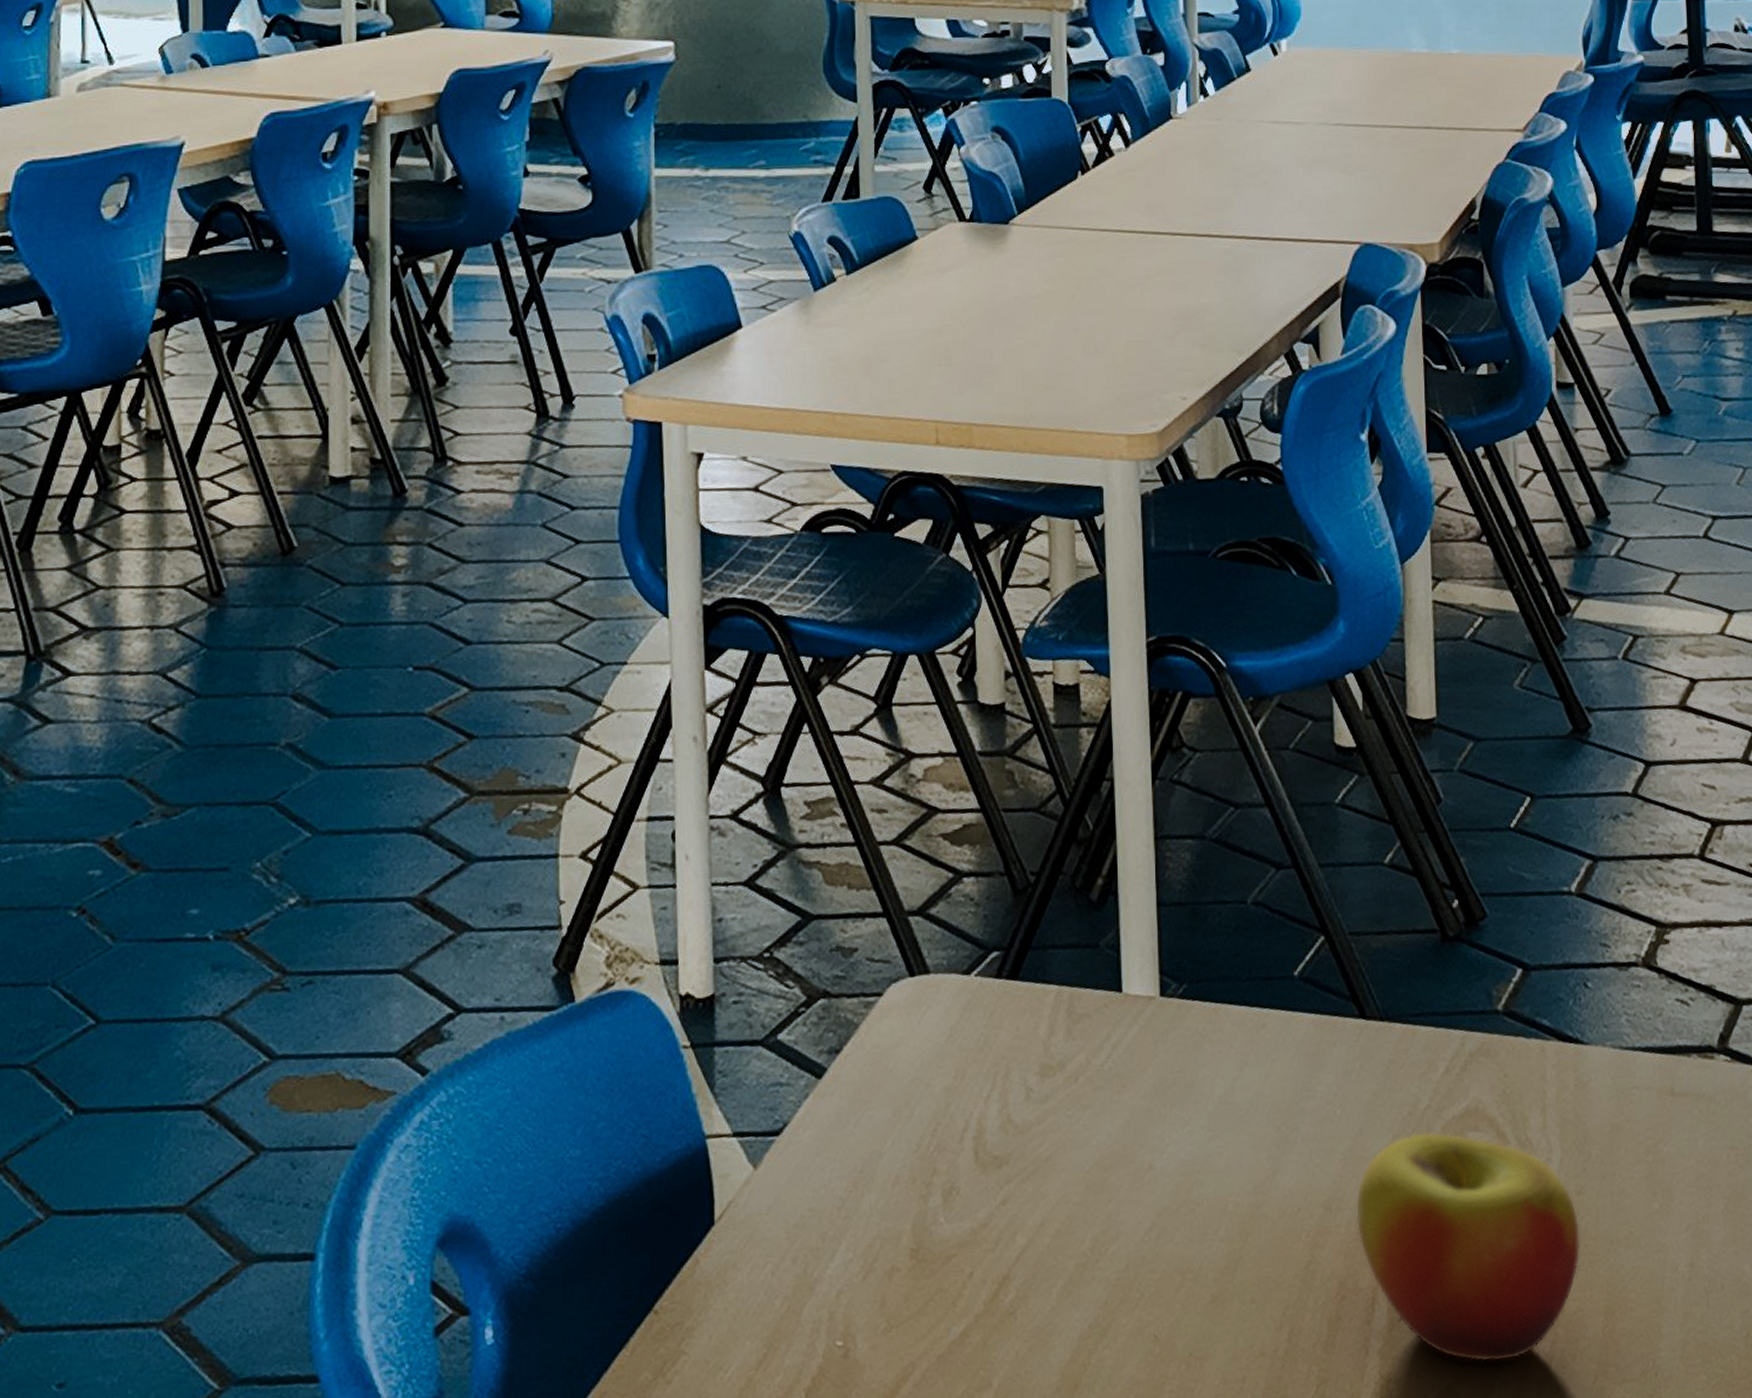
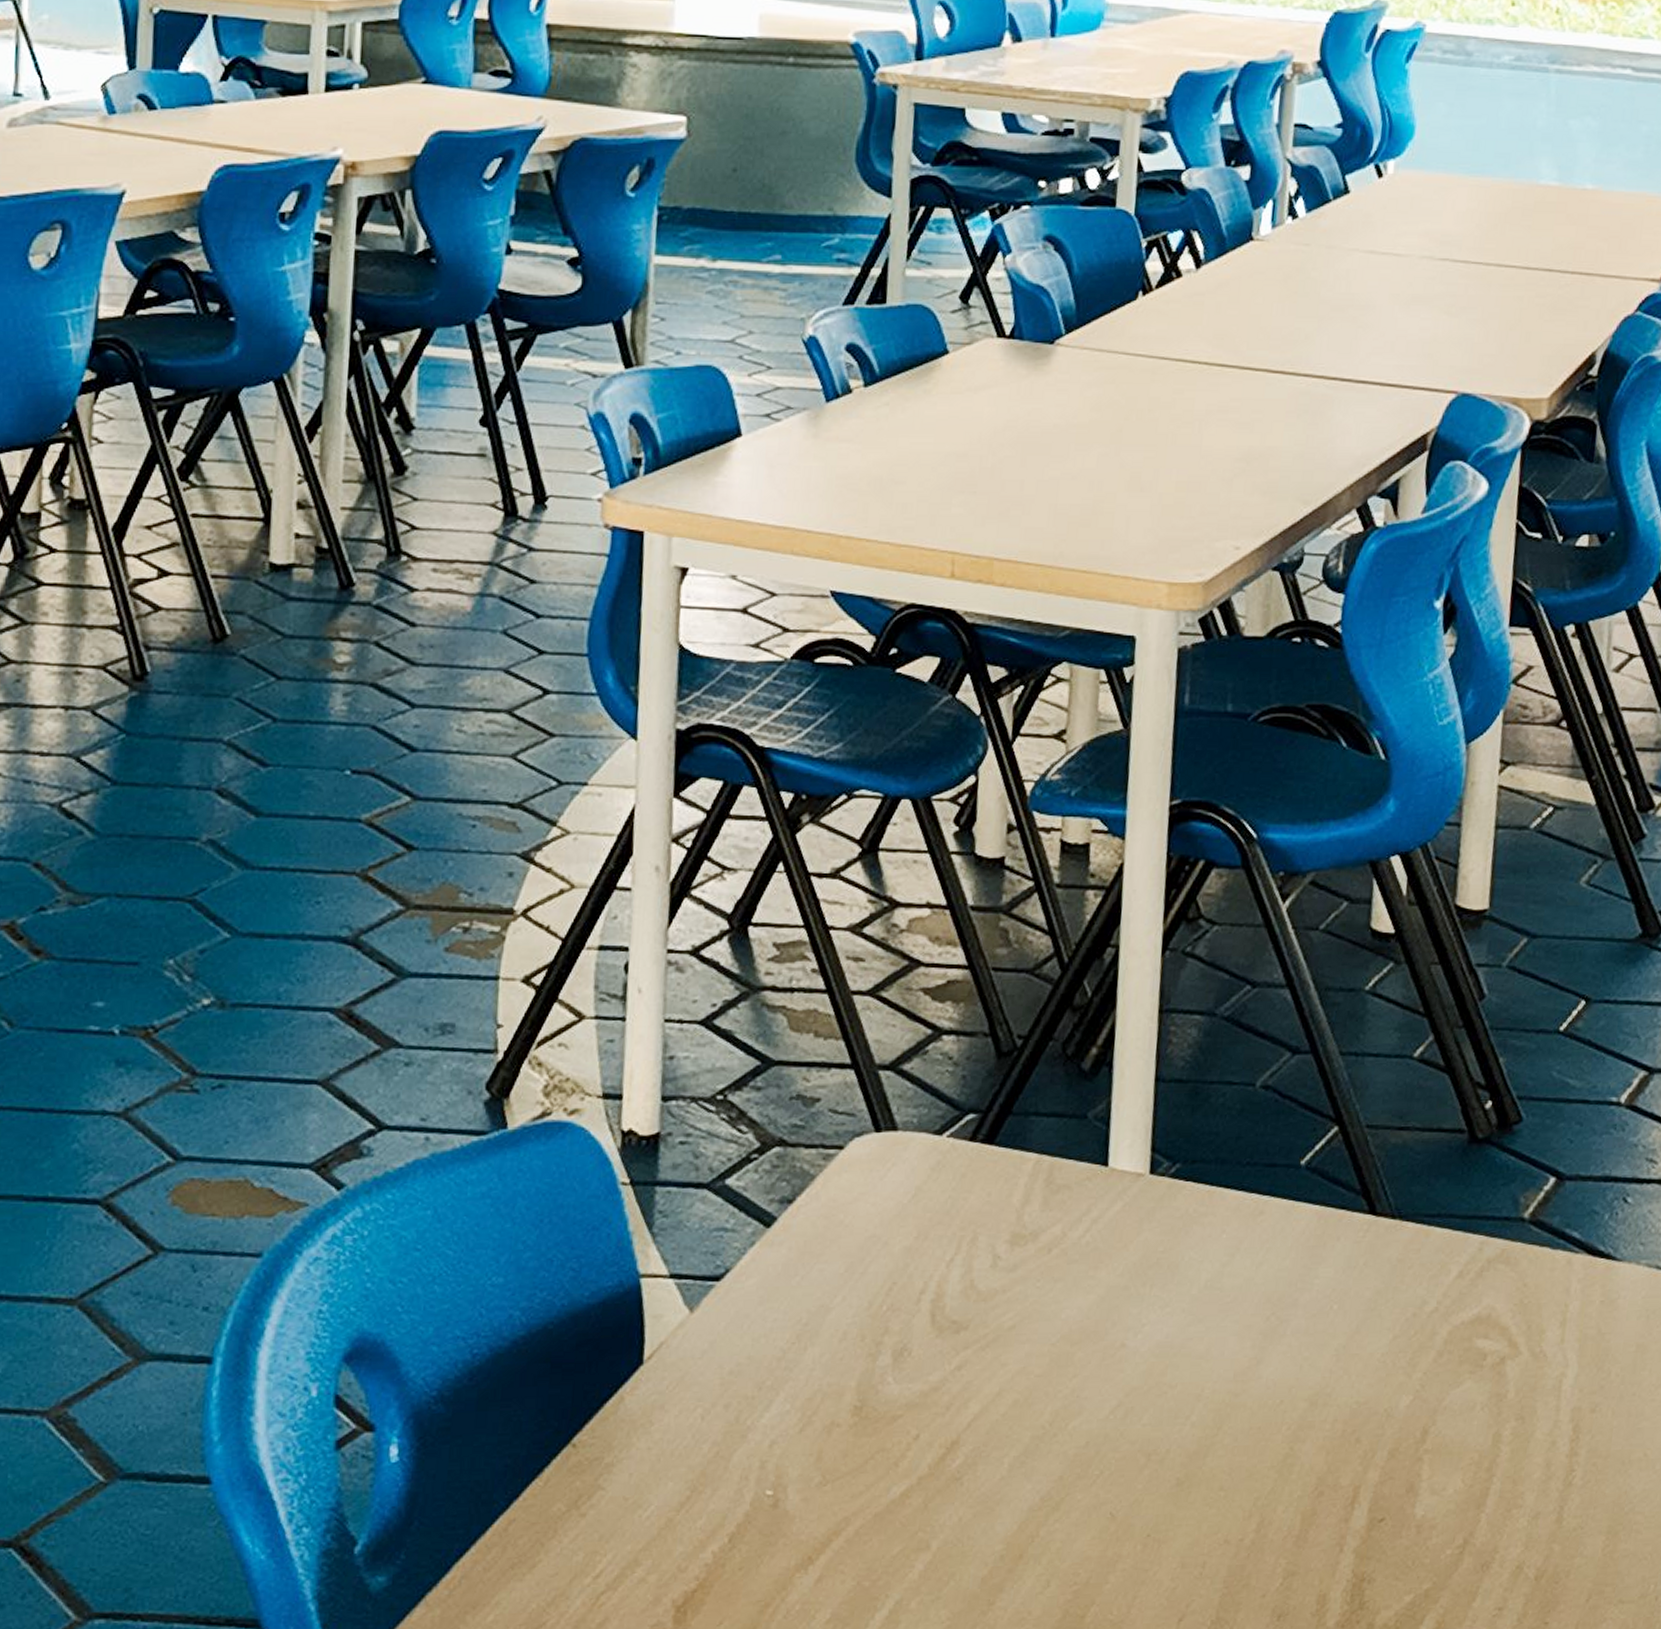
apple: present [1355,1131,1581,1363] -> none [1343,1335,1590,1572]

